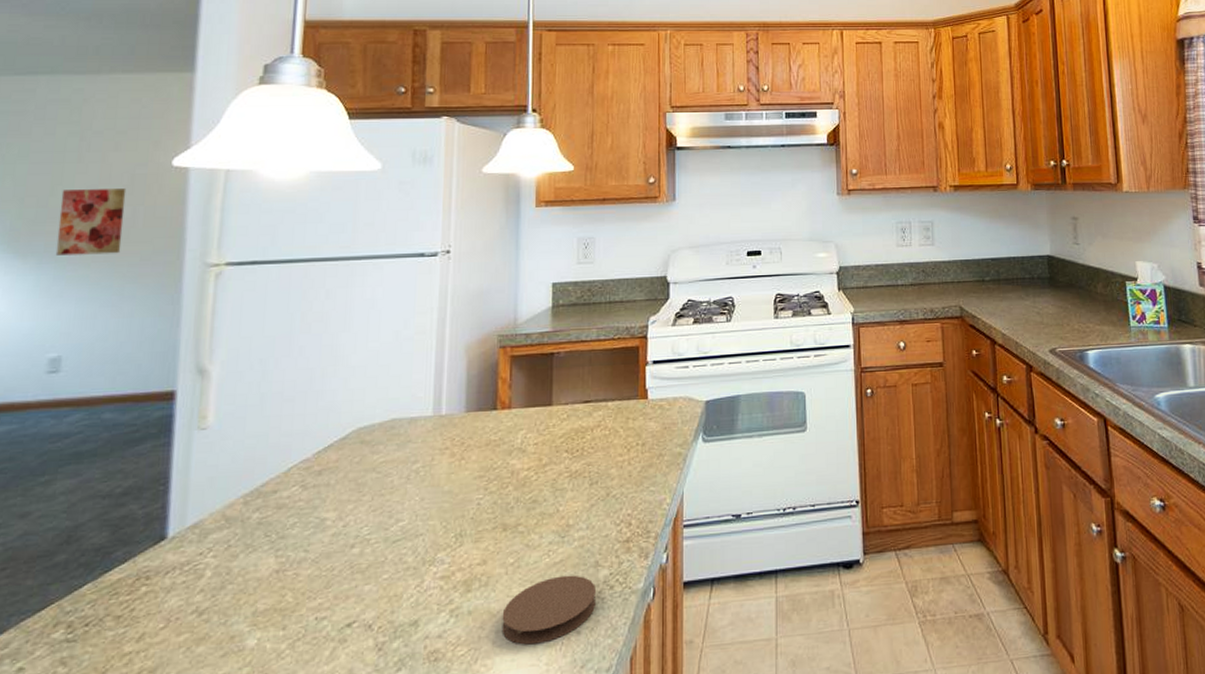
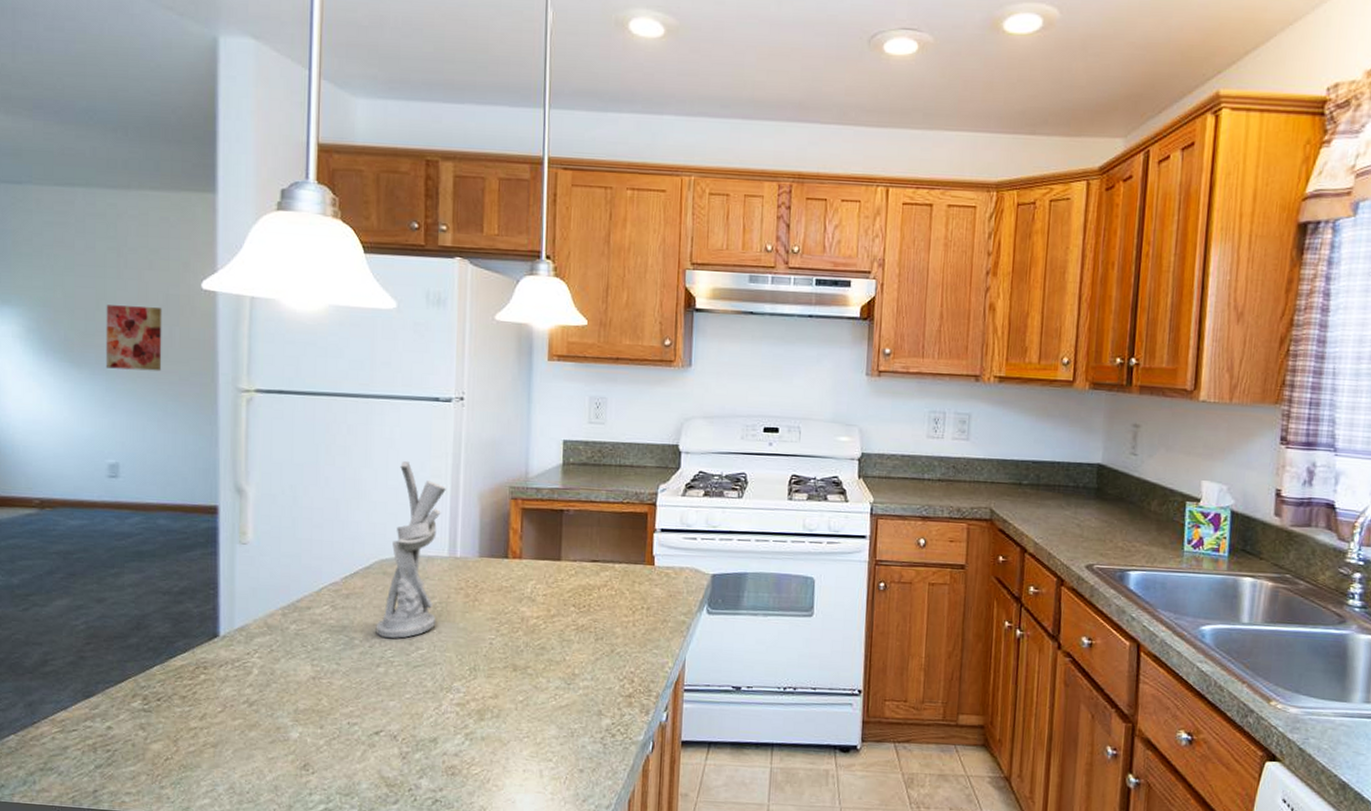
utensil holder: none [350,321,431,513] -> present [375,461,446,638]
coaster: present [502,575,597,645] -> none [511,718,599,775]

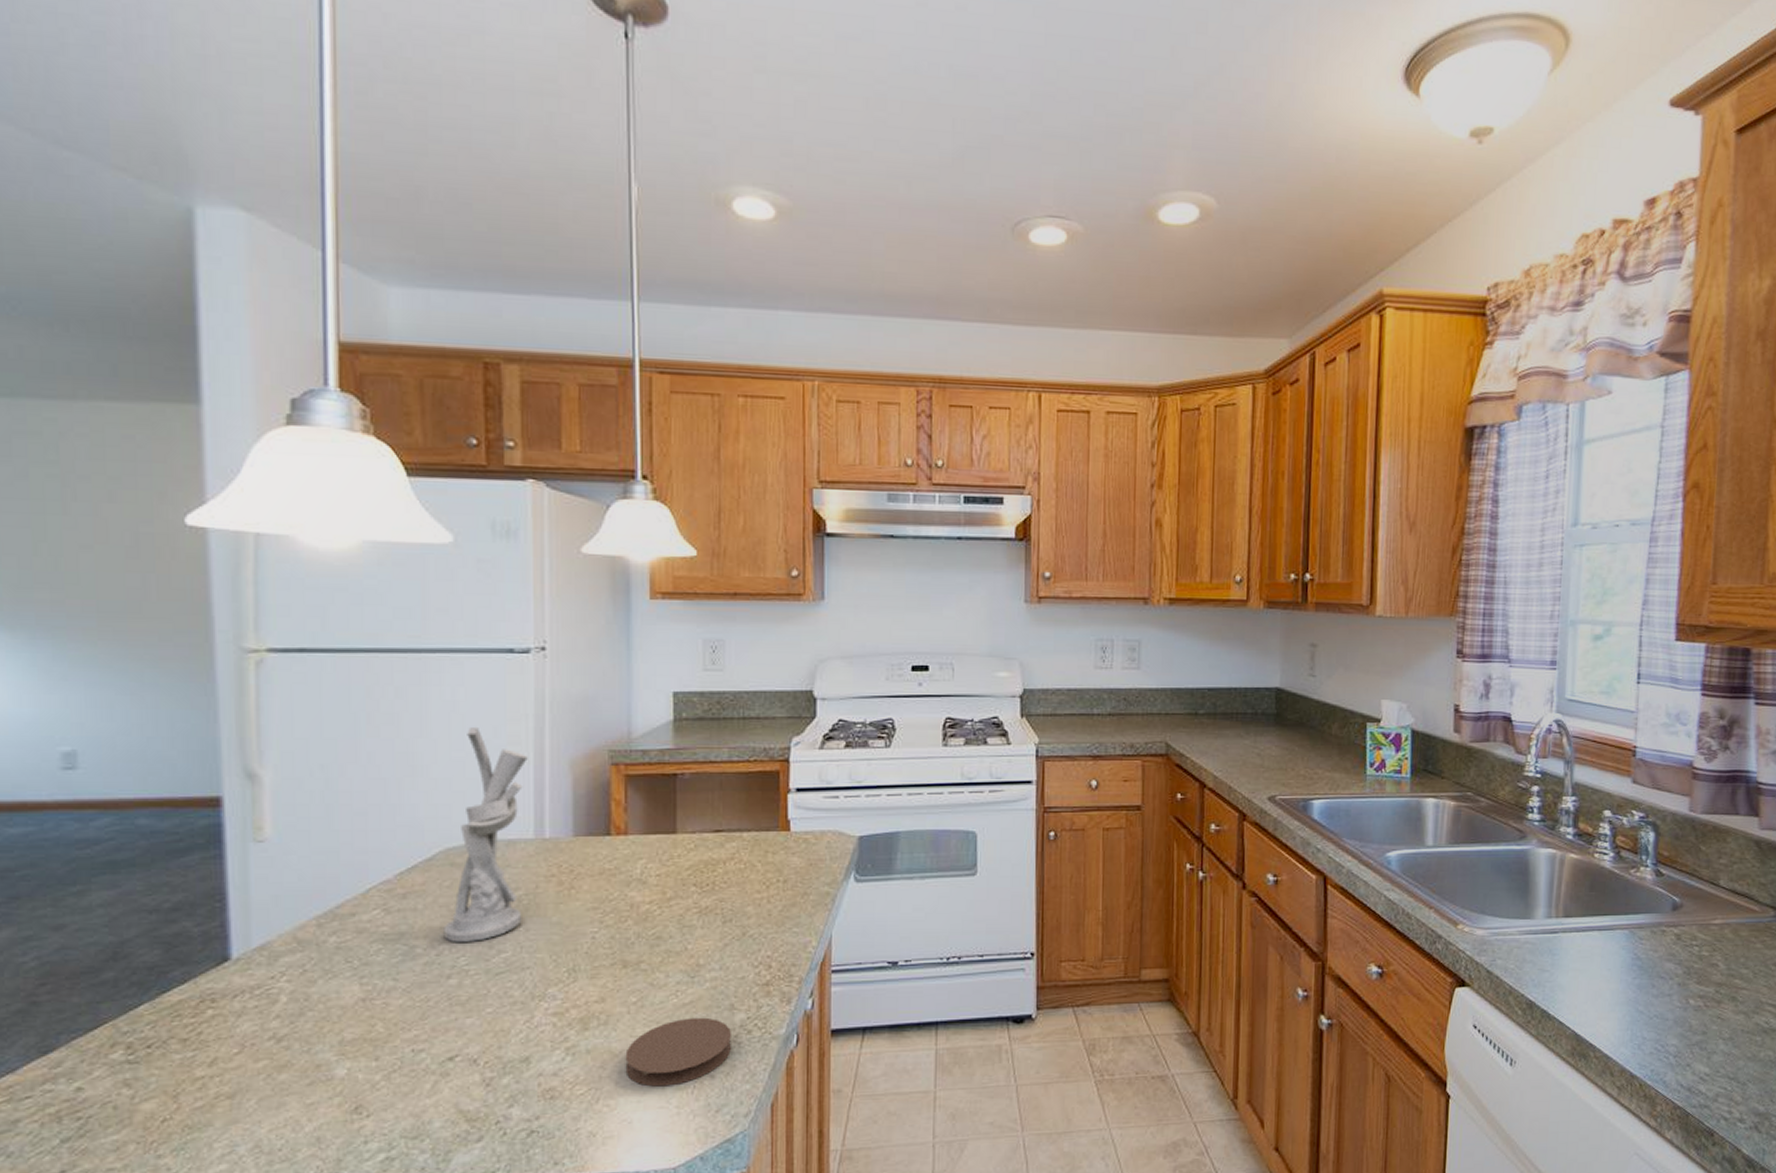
wall art: present [105,305,162,372] -> none [48,548,133,631]
coaster: none [511,718,599,775] -> present [625,1017,732,1087]

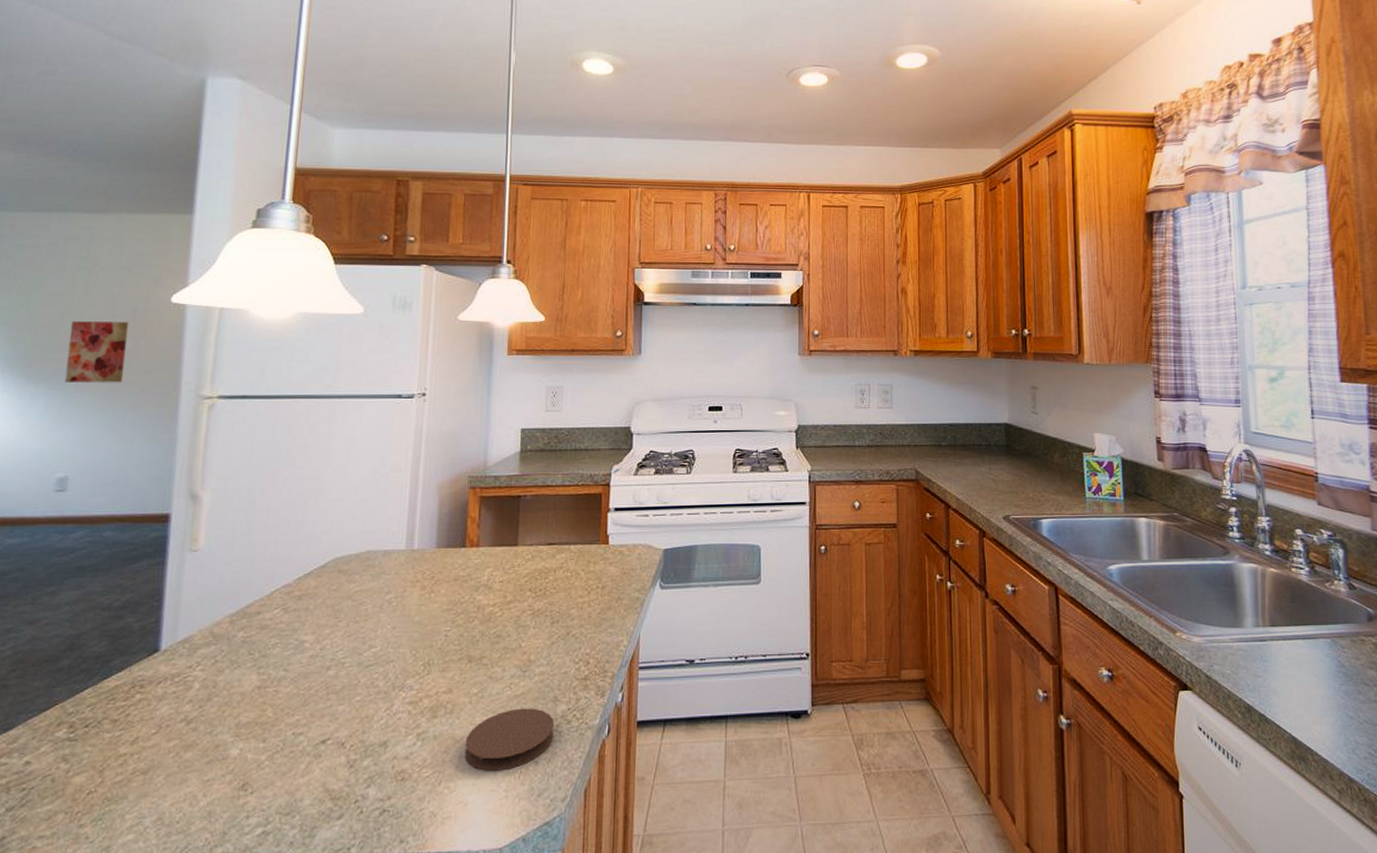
wall art: none [48,548,133,631] -> present [64,321,129,383]
utensil holder: present [443,728,528,942] -> none [327,458,406,638]

